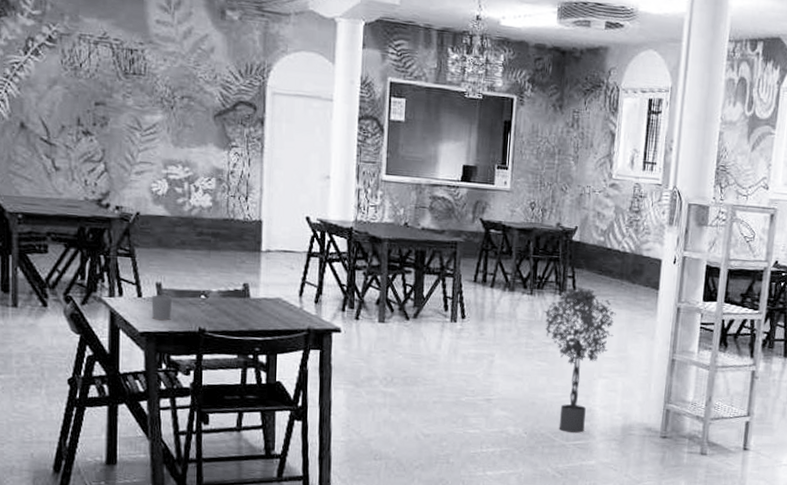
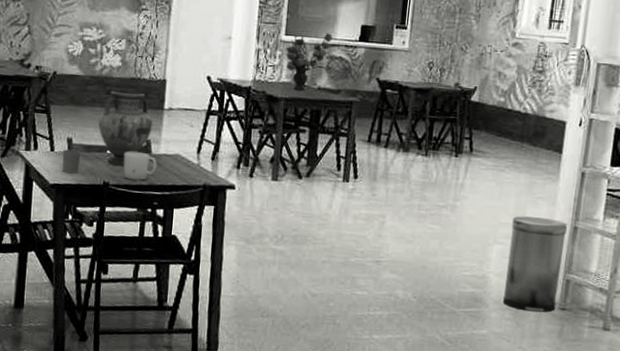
vase: none [189,232,250,311] -> present [98,91,153,166]
mug: none [220,296,258,327] -> present [123,151,158,181]
bouquet: none [388,168,434,232] -> present [286,28,333,91]
potted tree: present [543,287,617,433] -> none [438,149,516,300]
pedal bin: none [608,350,665,442] -> present [502,216,567,313]

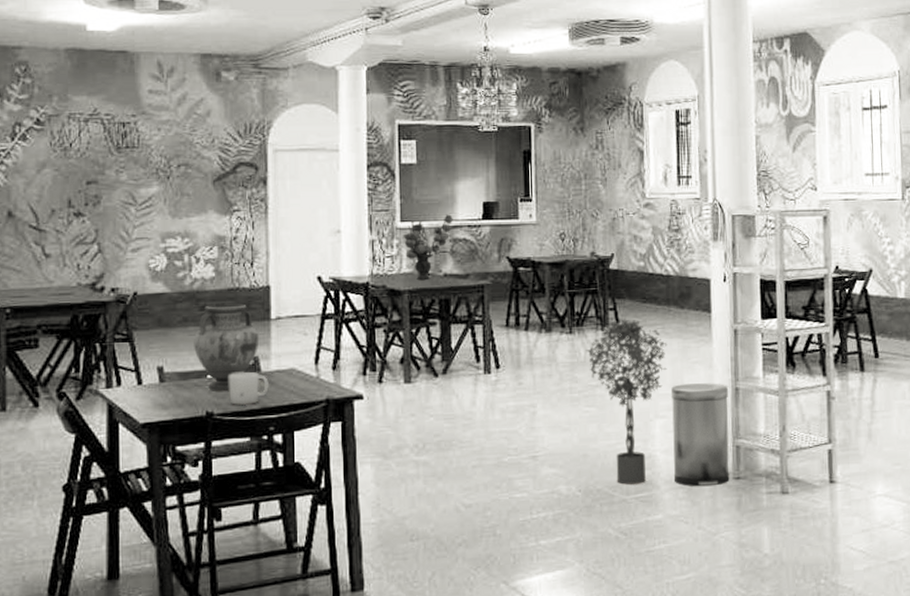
mug: present [62,149,81,174] -> none [153,379,175,408]
potted tree: none [438,149,516,300] -> present [586,319,668,485]

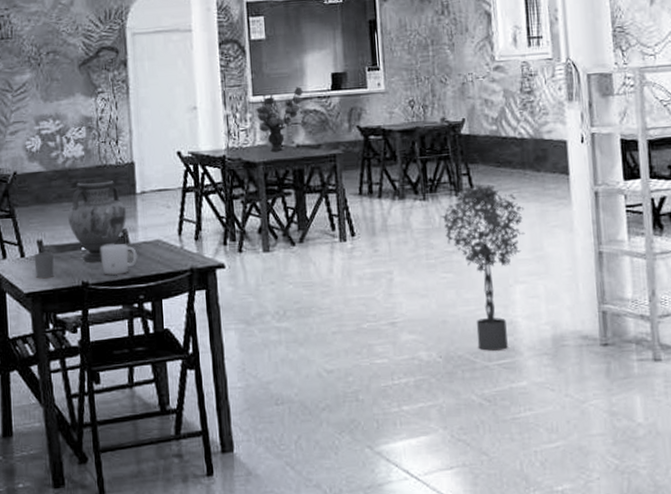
mug: none [153,379,175,408] -> present [34,252,54,279]
pedal bin: present [670,383,730,487] -> none [530,247,597,354]

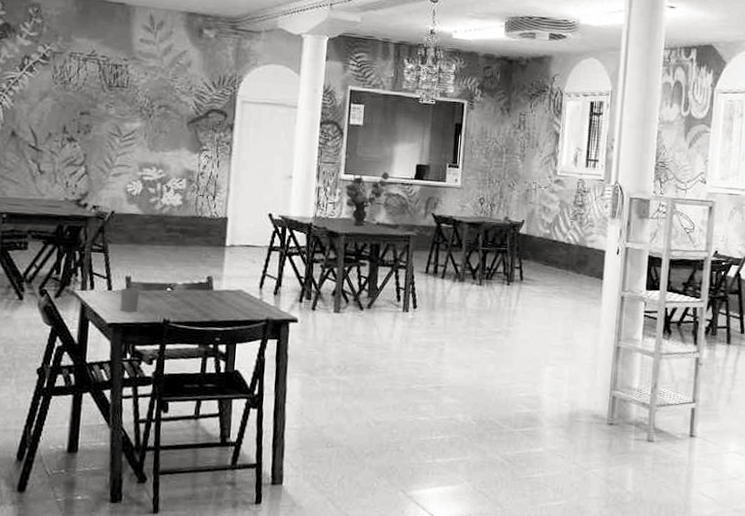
vase: present [67,180,127,262] -> none [157,229,215,303]
mug: present [101,243,138,276] -> none [184,288,220,318]
potted tree: present [440,184,525,351] -> none [492,277,563,420]

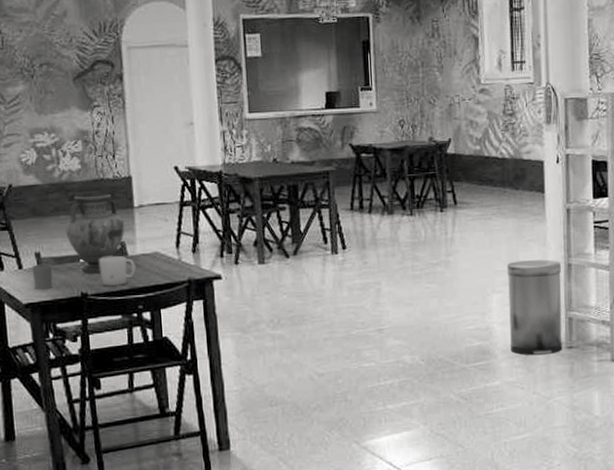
vase: none [157,229,215,303] -> present [65,193,125,274]
mug: none [184,288,220,318] -> present [99,255,137,287]
bouquet: present [345,168,389,227] -> none [252,103,298,169]
pedal bin: none [556,338,611,429] -> present [506,259,563,356]

